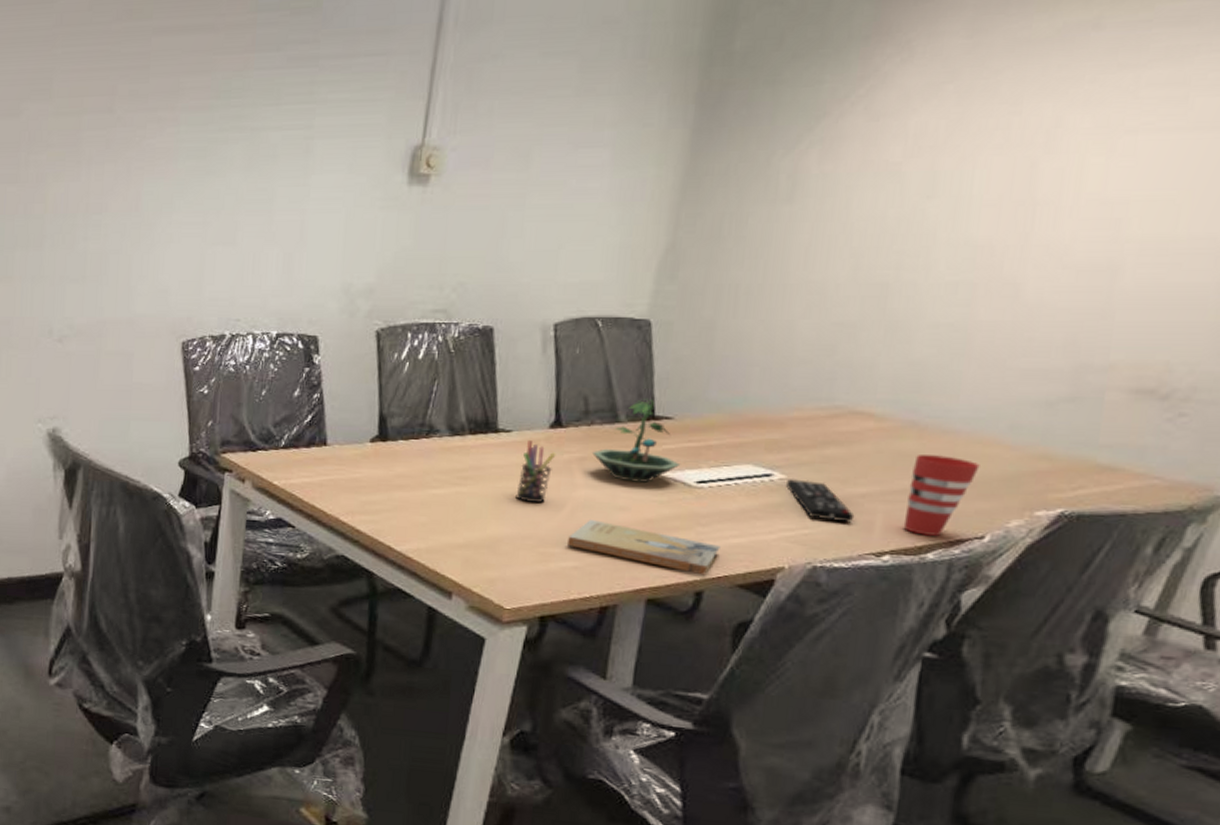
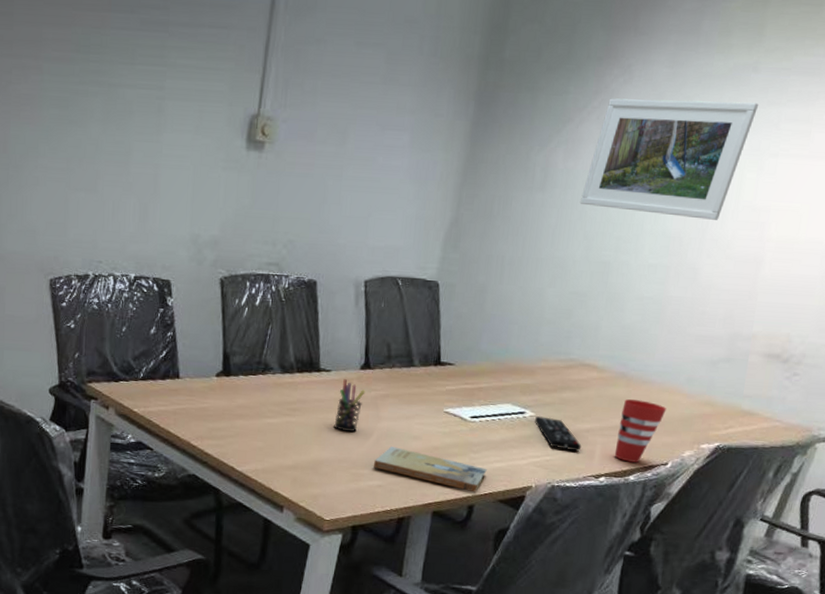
terrarium: present [592,399,681,483] -> none [393,347,460,417]
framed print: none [842,68,1105,221] -> present [579,98,759,220]

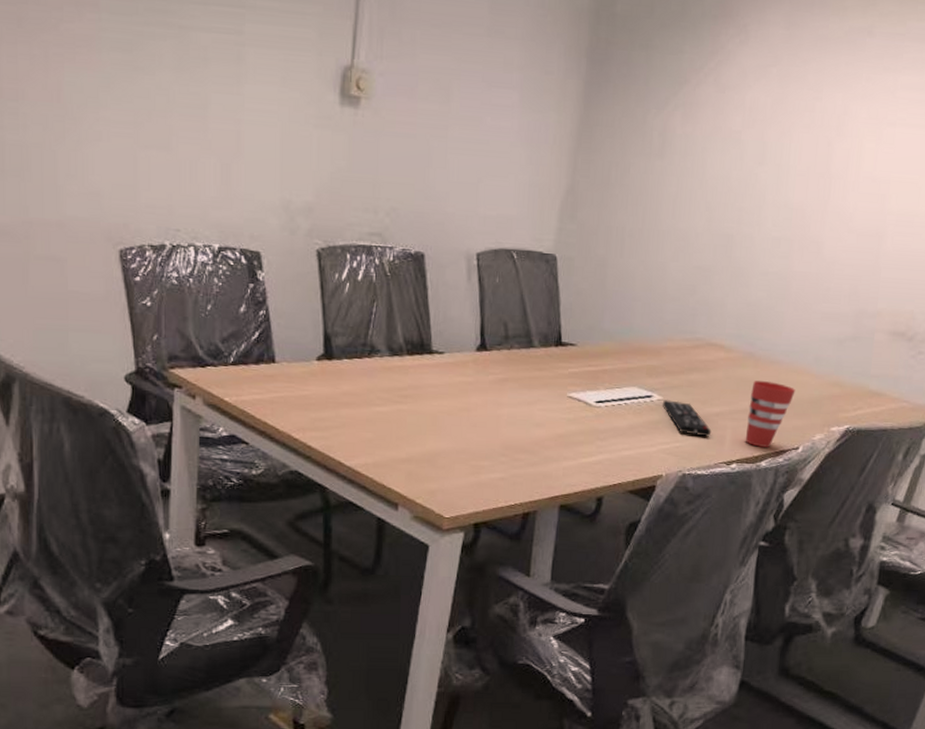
pen holder: present [334,379,366,432] -> none [450,362,483,421]
book: present [373,447,487,493] -> none [494,435,615,483]
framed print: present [579,98,759,220] -> none [700,59,876,191]

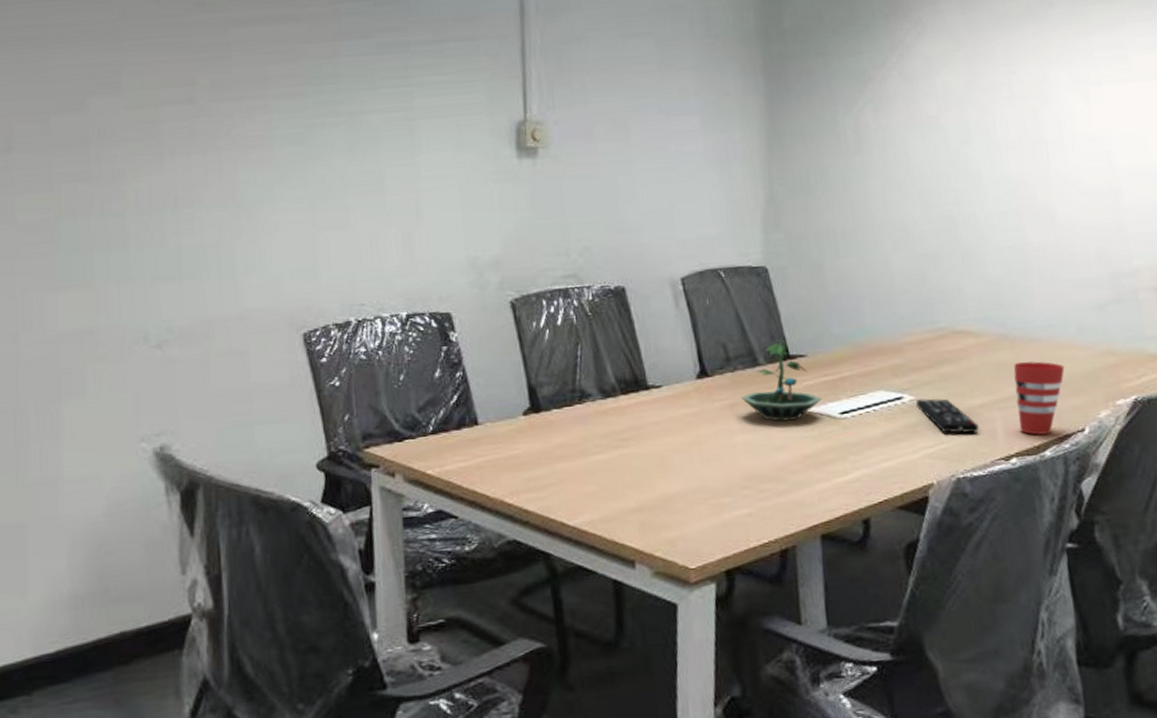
terrarium: none [513,327,583,402] -> present [741,340,823,422]

